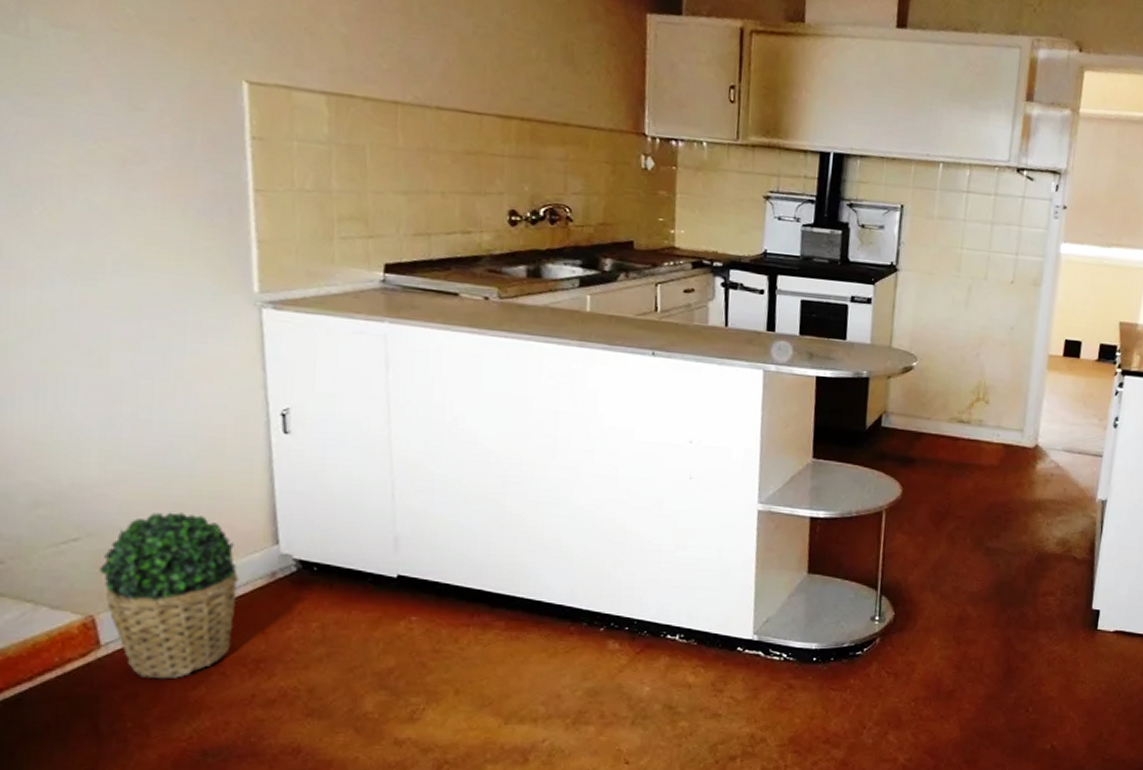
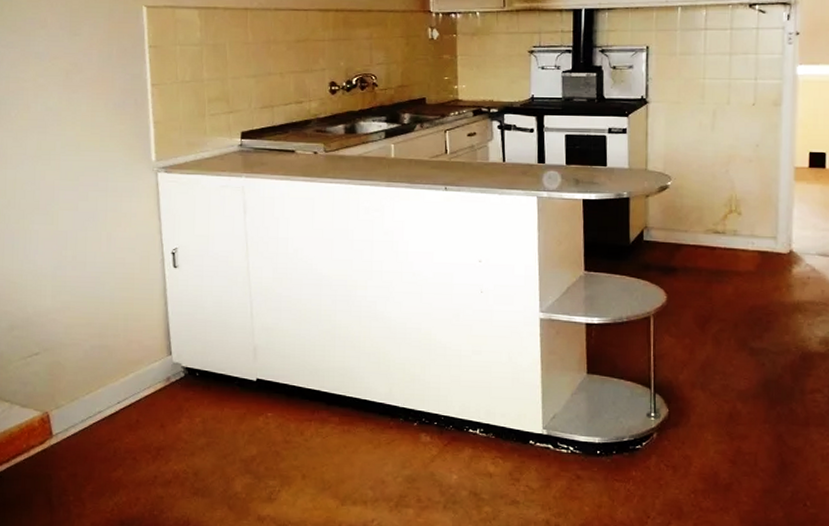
potted plant: present [98,512,239,680] -> none [51,331,145,463]

